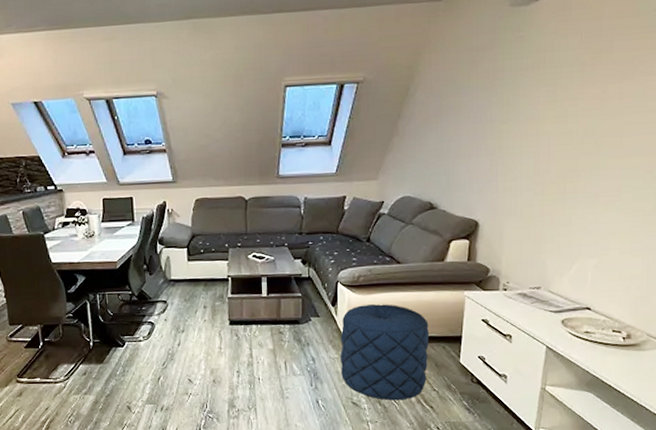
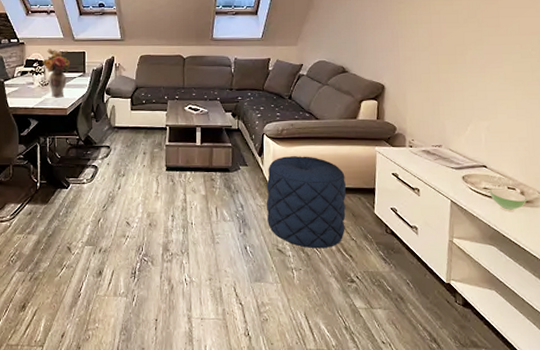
flower arrangement: none [84,195,117,251] -> present [41,49,70,98]
bowl: none [591,331,634,357] -> present [489,188,528,212]

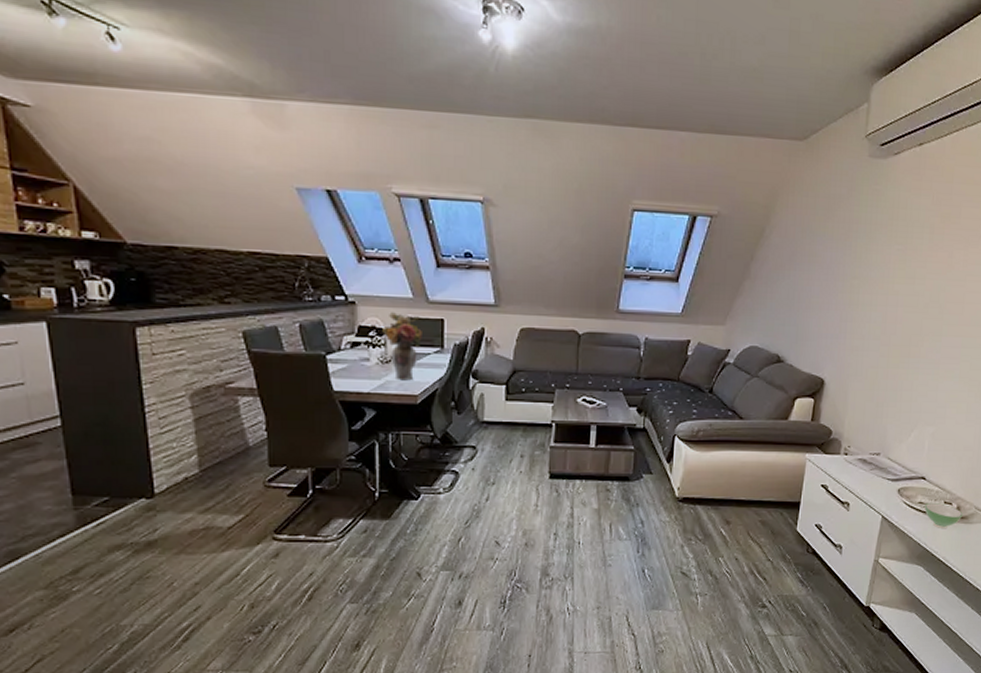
pouf: present [266,156,346,249] -> none [671,463,768,571]

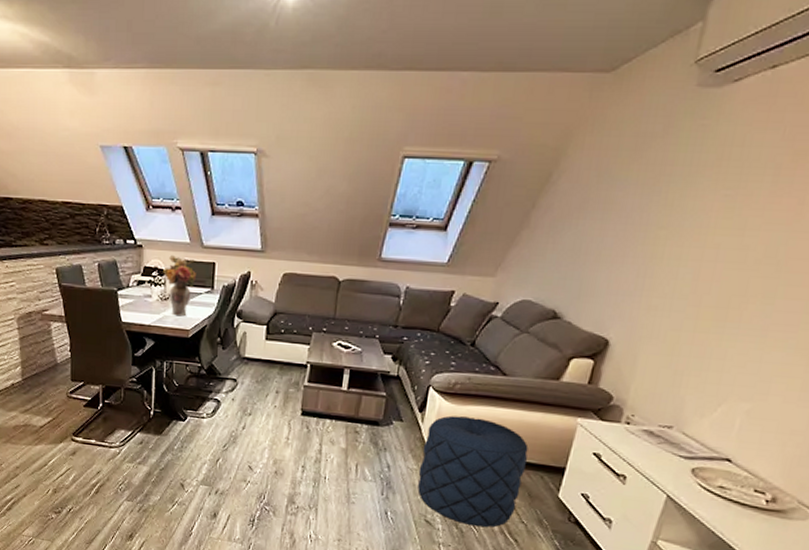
pouf: none [671,463,768,571] -> present [417,415,529,528]
bowl: present [924,502,963,529] -> none [725,488,780,521]

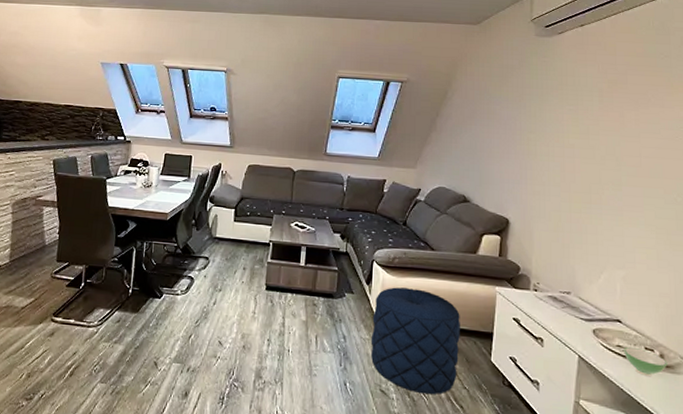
flower arrangement: present [162,255,196,317] -> none [146,150,175,202]
bowl: none [725,488,780,521] -> present [623,346,668,377]

